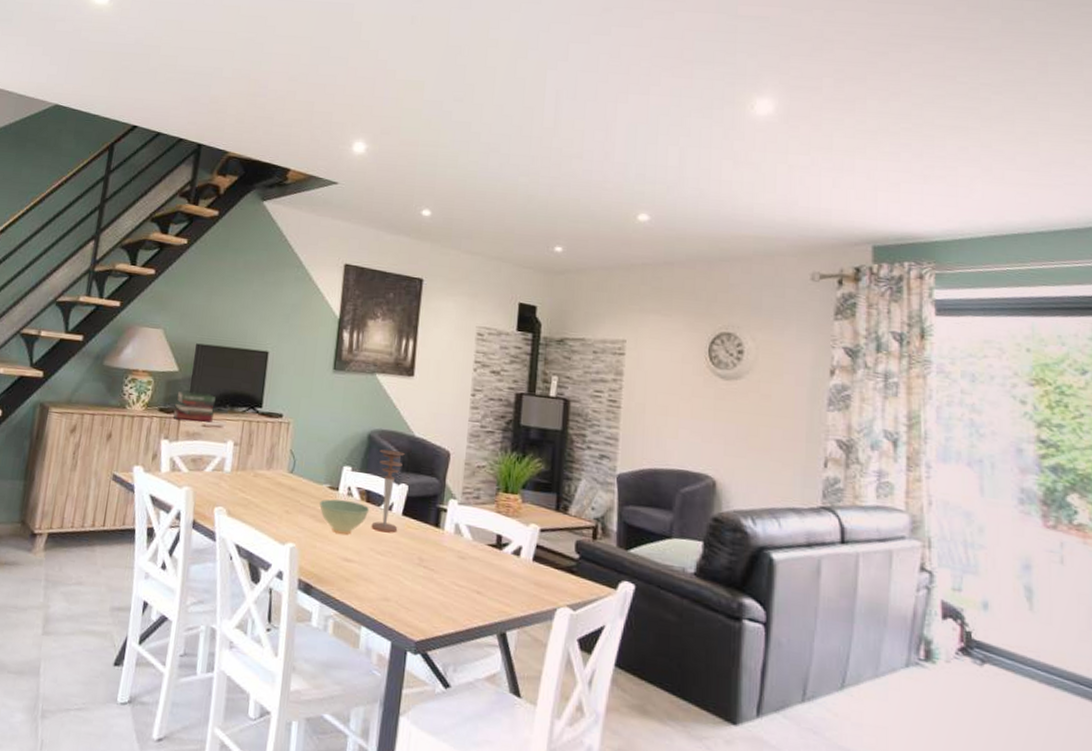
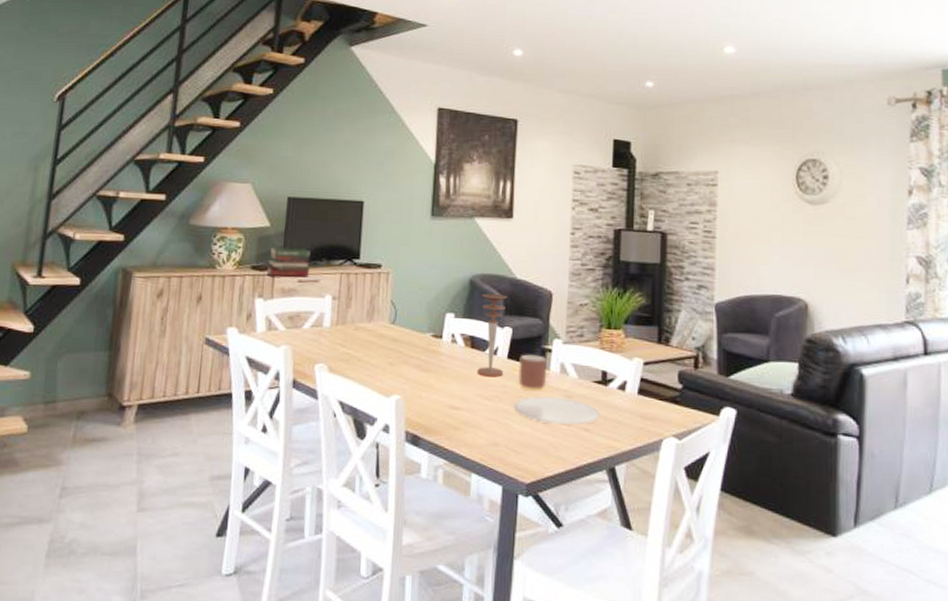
bowl: present [319,499,370,535] -> none [424,347,475,382]
plate: none [406,555,494,588] -> present [513,396,600,426]
mug: none [412,512,443,550] -> present [518,354,548,391]

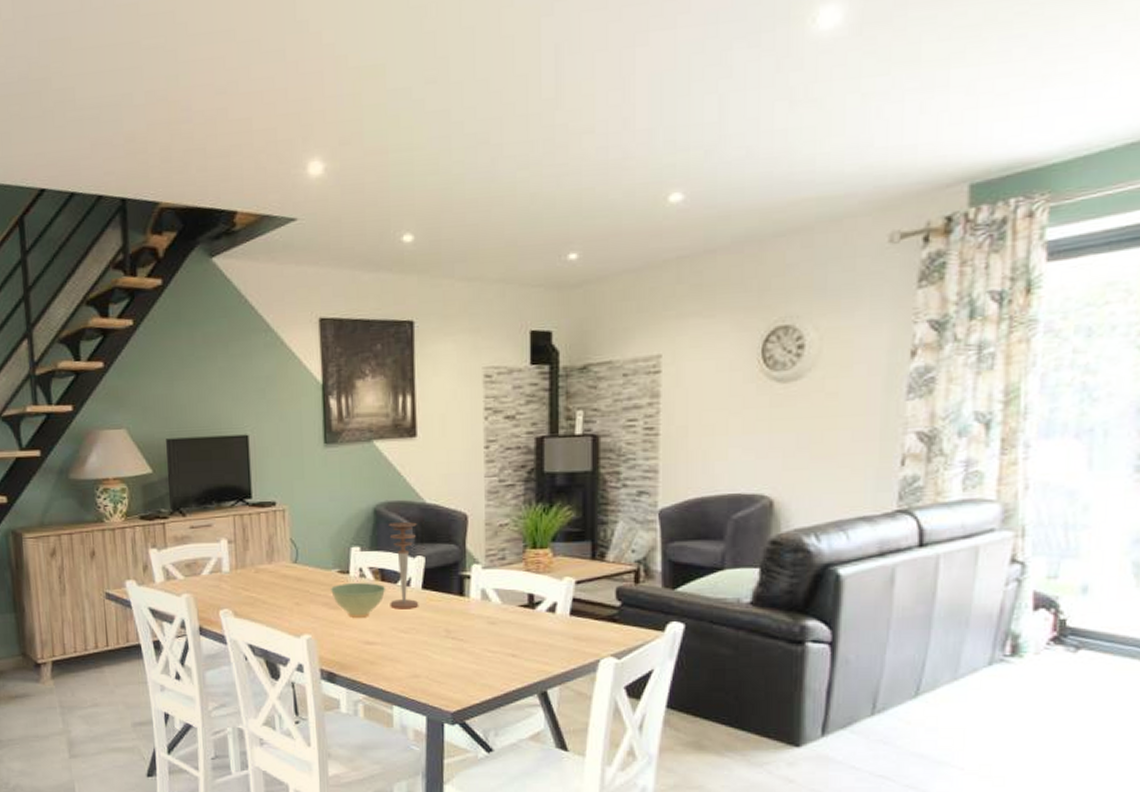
books: present [266,246,311,278] -> none [156,491,200,526]
bowl: none [424,347,475,382] -> present [331,582,386,618]
plate: present [513,396,600,426] -> none [432,625,528,653]
mug: present [518,354,548,391] -> none [435,582,467,620]

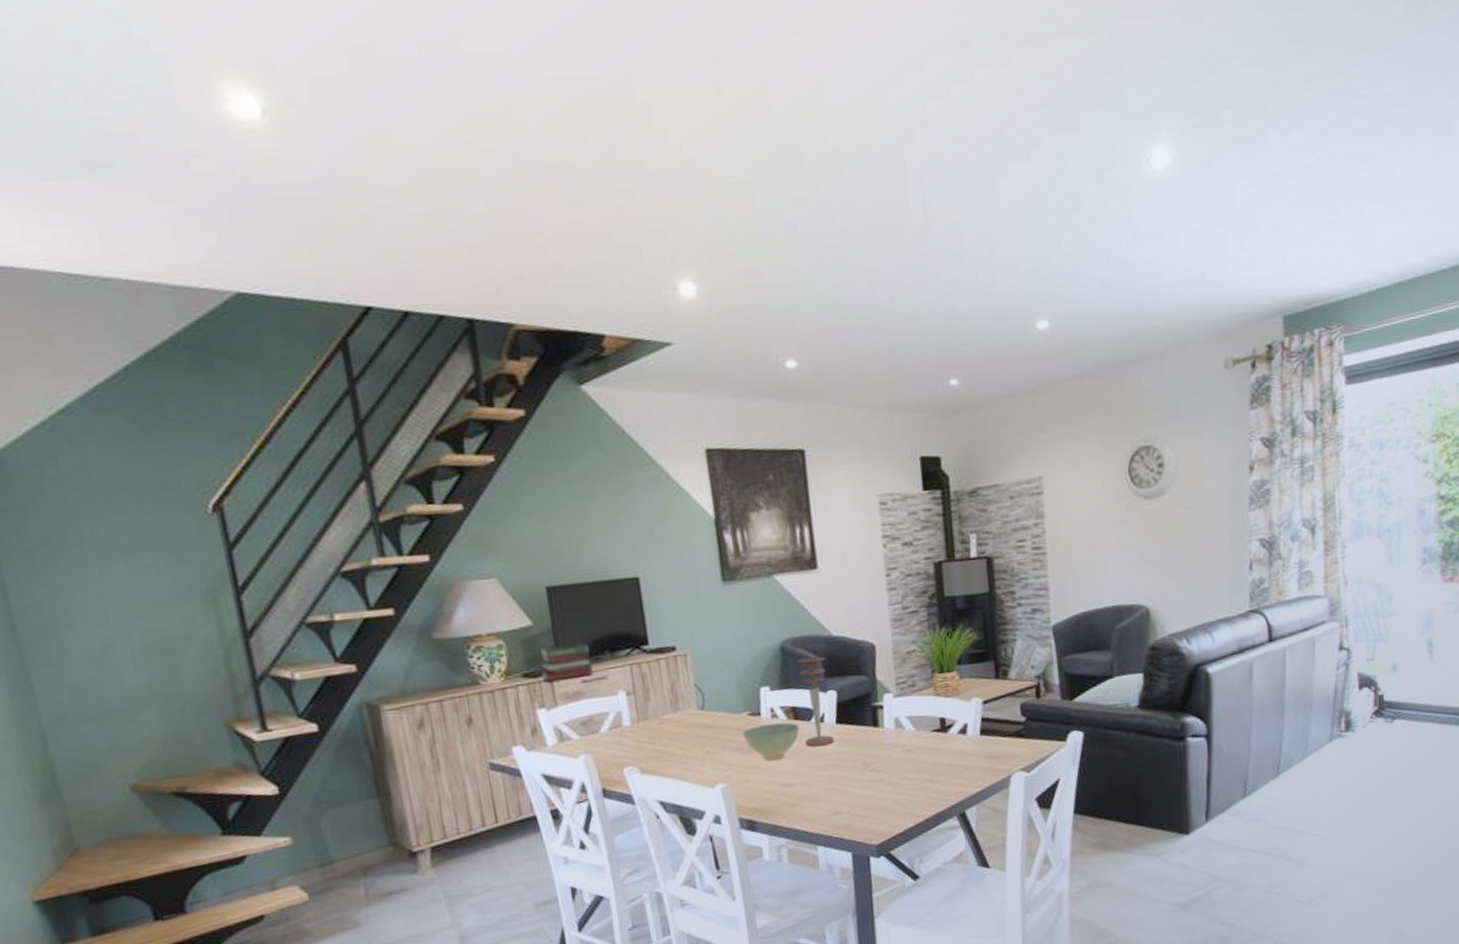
books: none [156,491,200,526] -> present [540,642,593,683]

